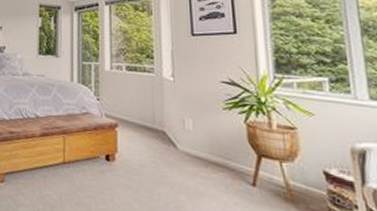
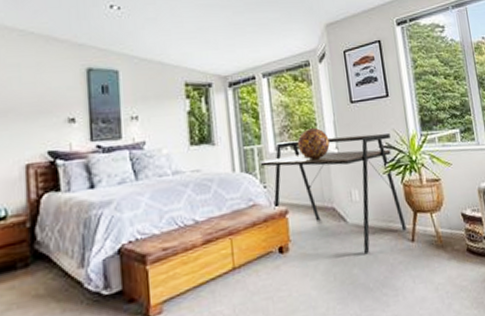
desk: none [94,63,247,185] -> present [258,133,407,255]
decorative sphere: none [132,54,165,84] -> present [297,128,330,161]

